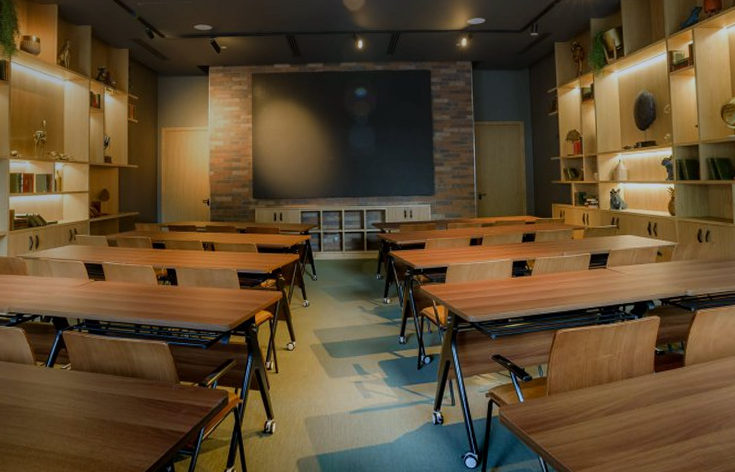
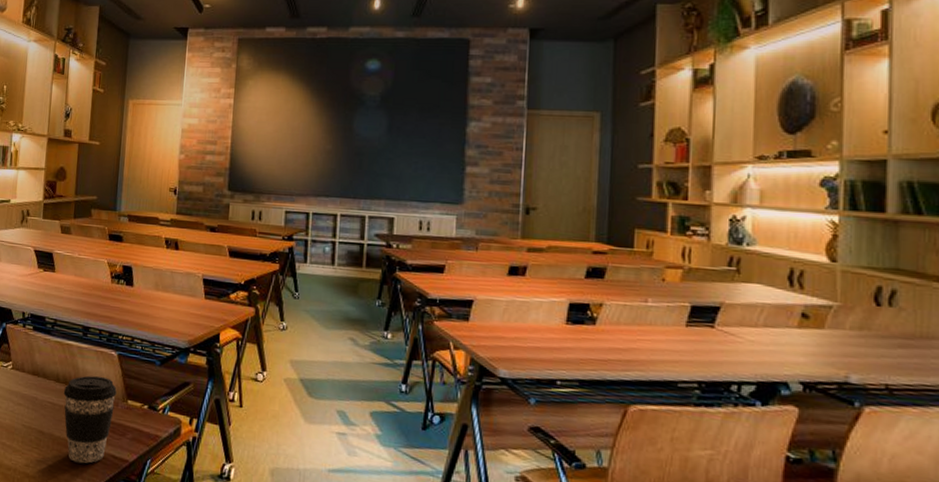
coffee cup: none [121,365,170,442] -> present [63,375,117,464]

